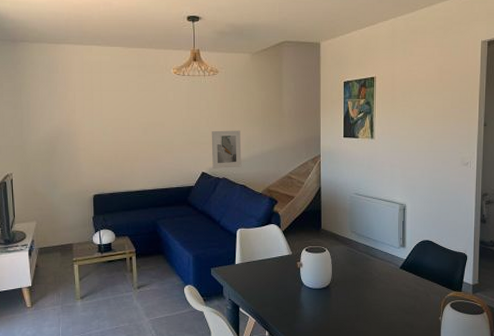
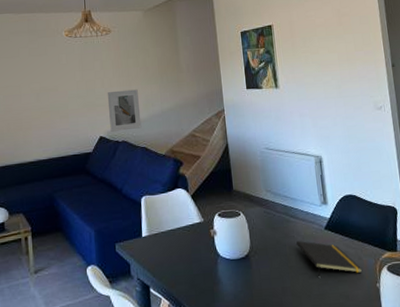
notepad: none [373,276,429,308] -> present [296,240,363,276]

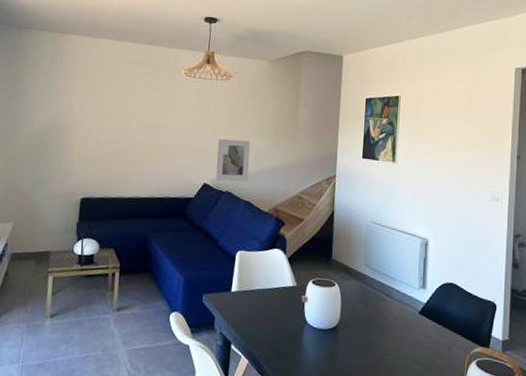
notepad: present [296,240,363,276] -> none [388,320,451,364]

